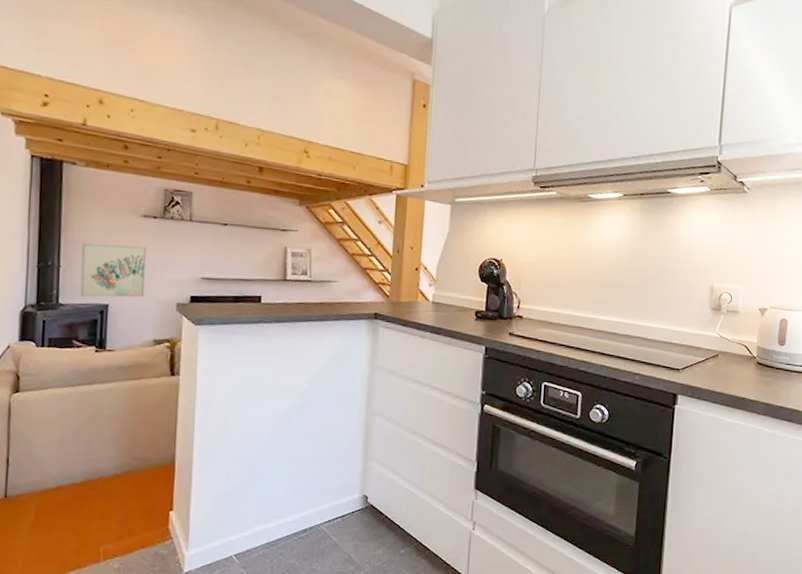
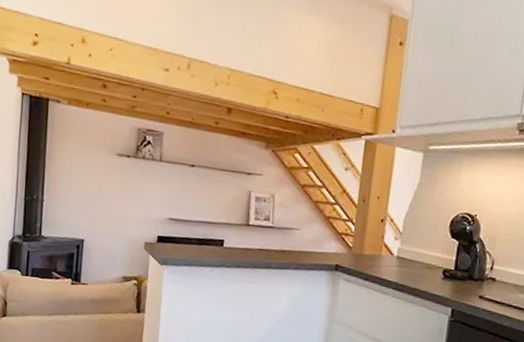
wall art: present [79,243,147,298] -> none [59,179,120,235]

